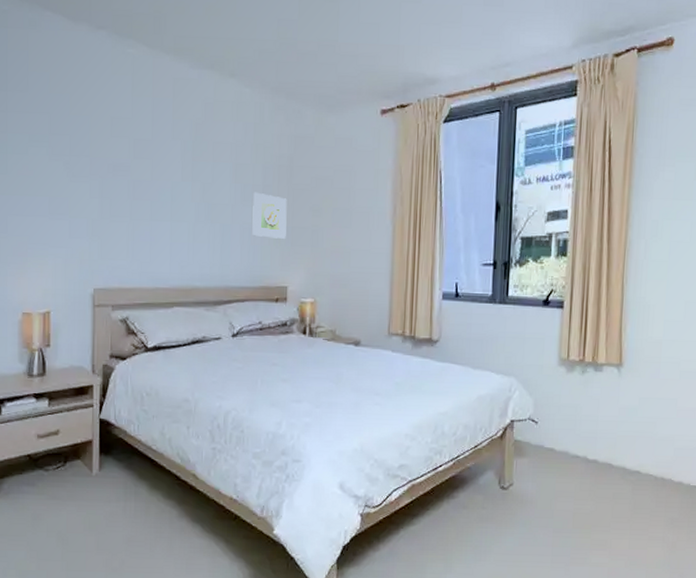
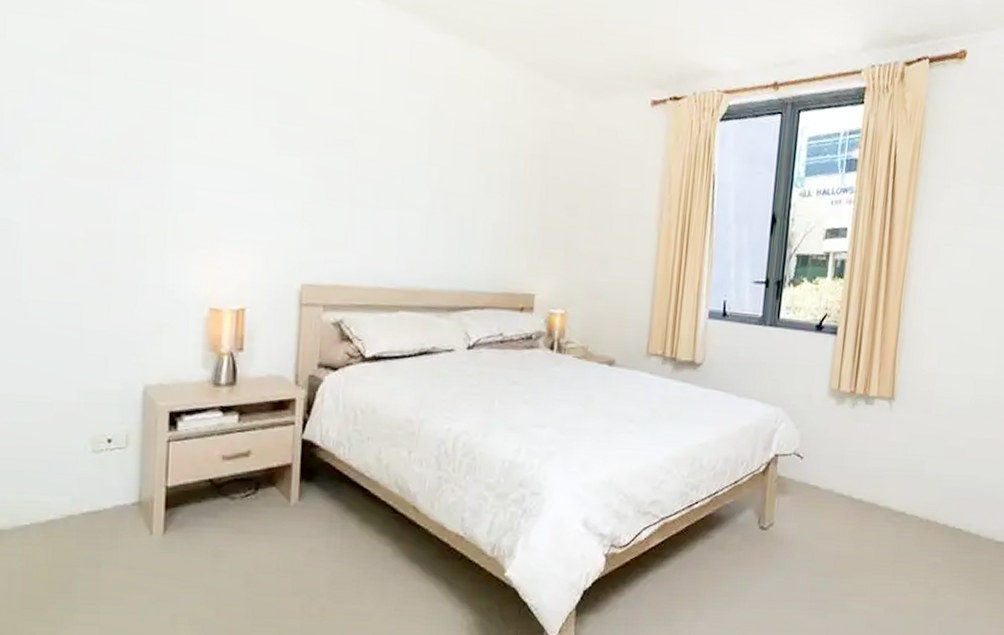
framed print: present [252,192,287,239] -> none [496,183,540,239]

